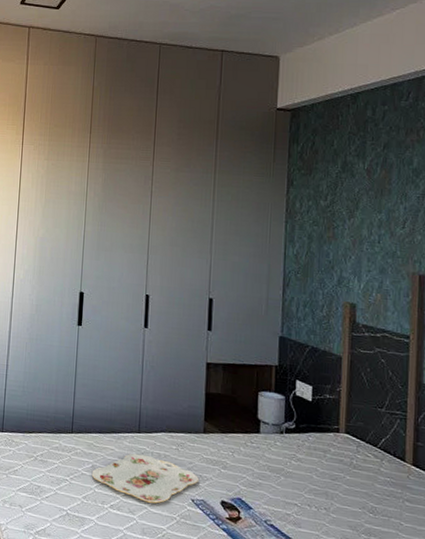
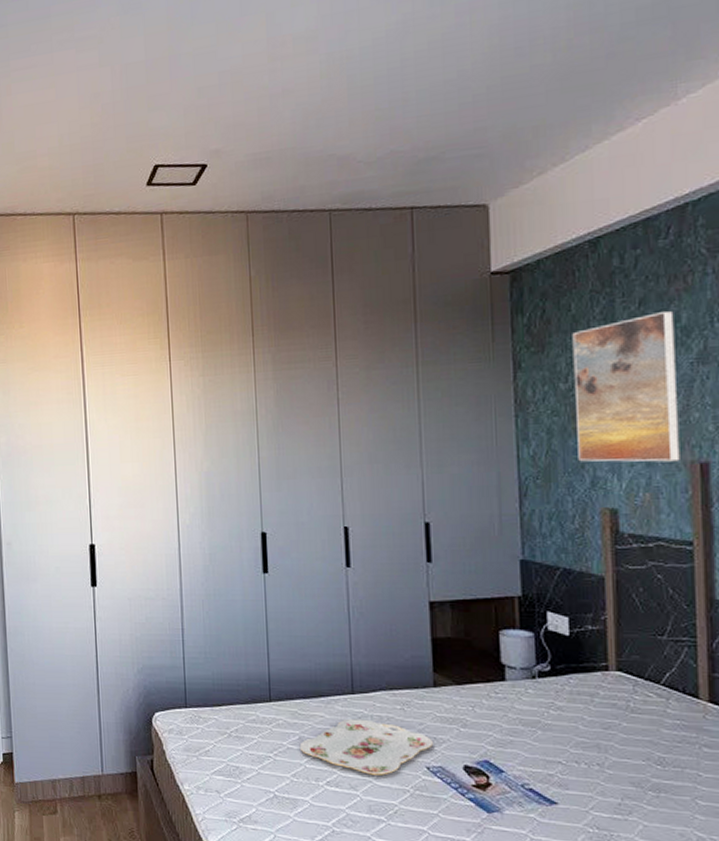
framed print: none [330,155,408,272] -> present [572,310,680,462]

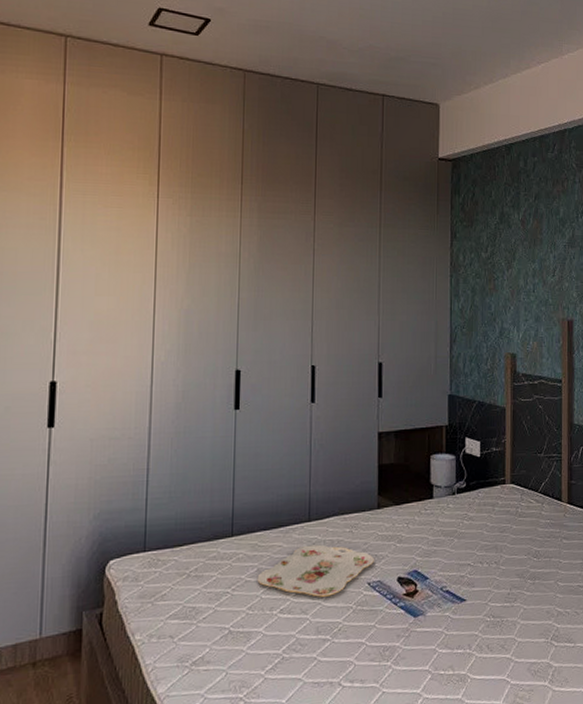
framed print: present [572,310,680,462] -> none [491,205,556,319]

